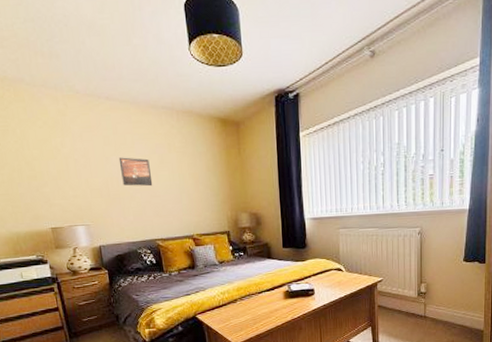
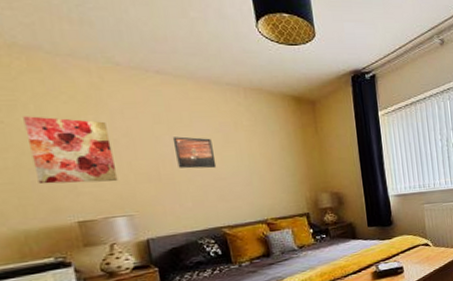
wall art: none [13,139,79,196] -> present [23,116,118,185]

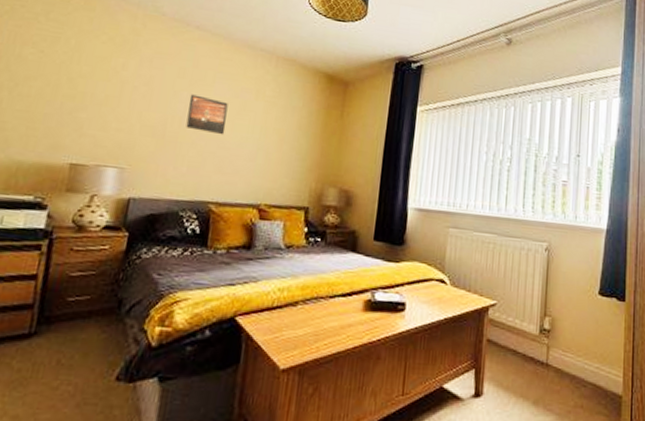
wall art: present [23,116,118,185] -> none [50,49,133,130]

